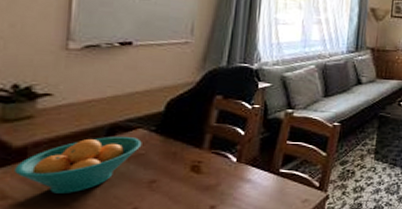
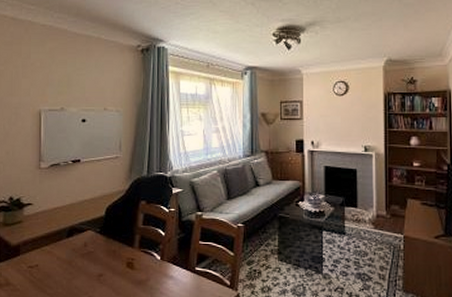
fruit bowl: present [14,136,142,194] -> none [13,236,91,283]

